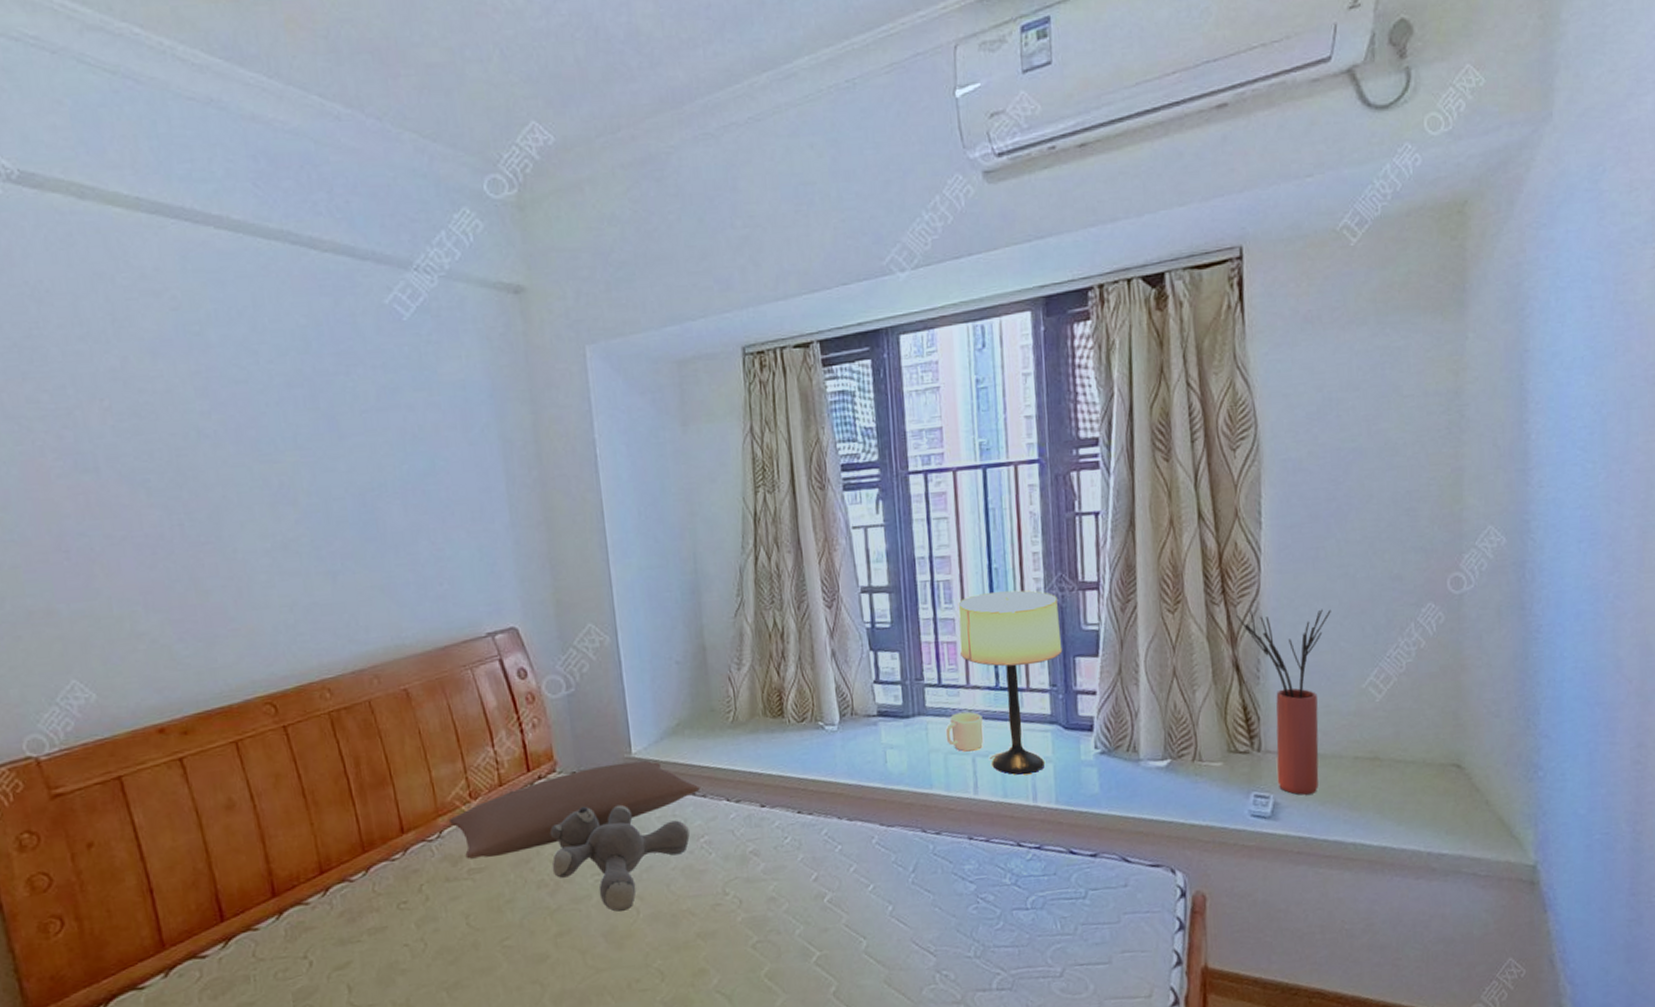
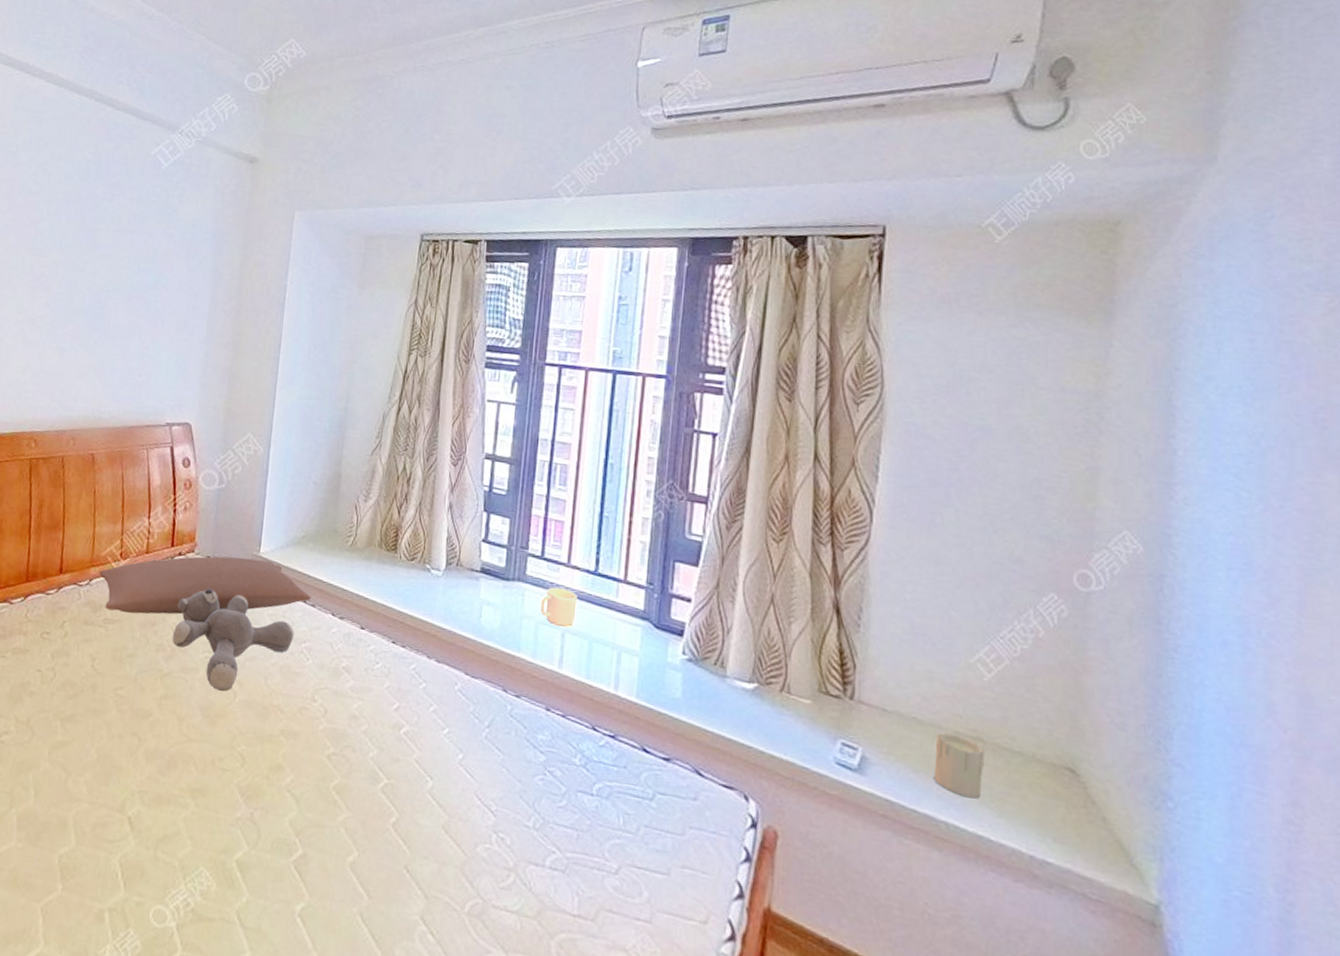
table lamp: present [958,590,1063,775] -> none [566,483,666,662]
vase: present [1236,609,1331,795] -> none [842,557,943,758]
candle: none [1338,760,1383,816] -> present [934,733,985,799]

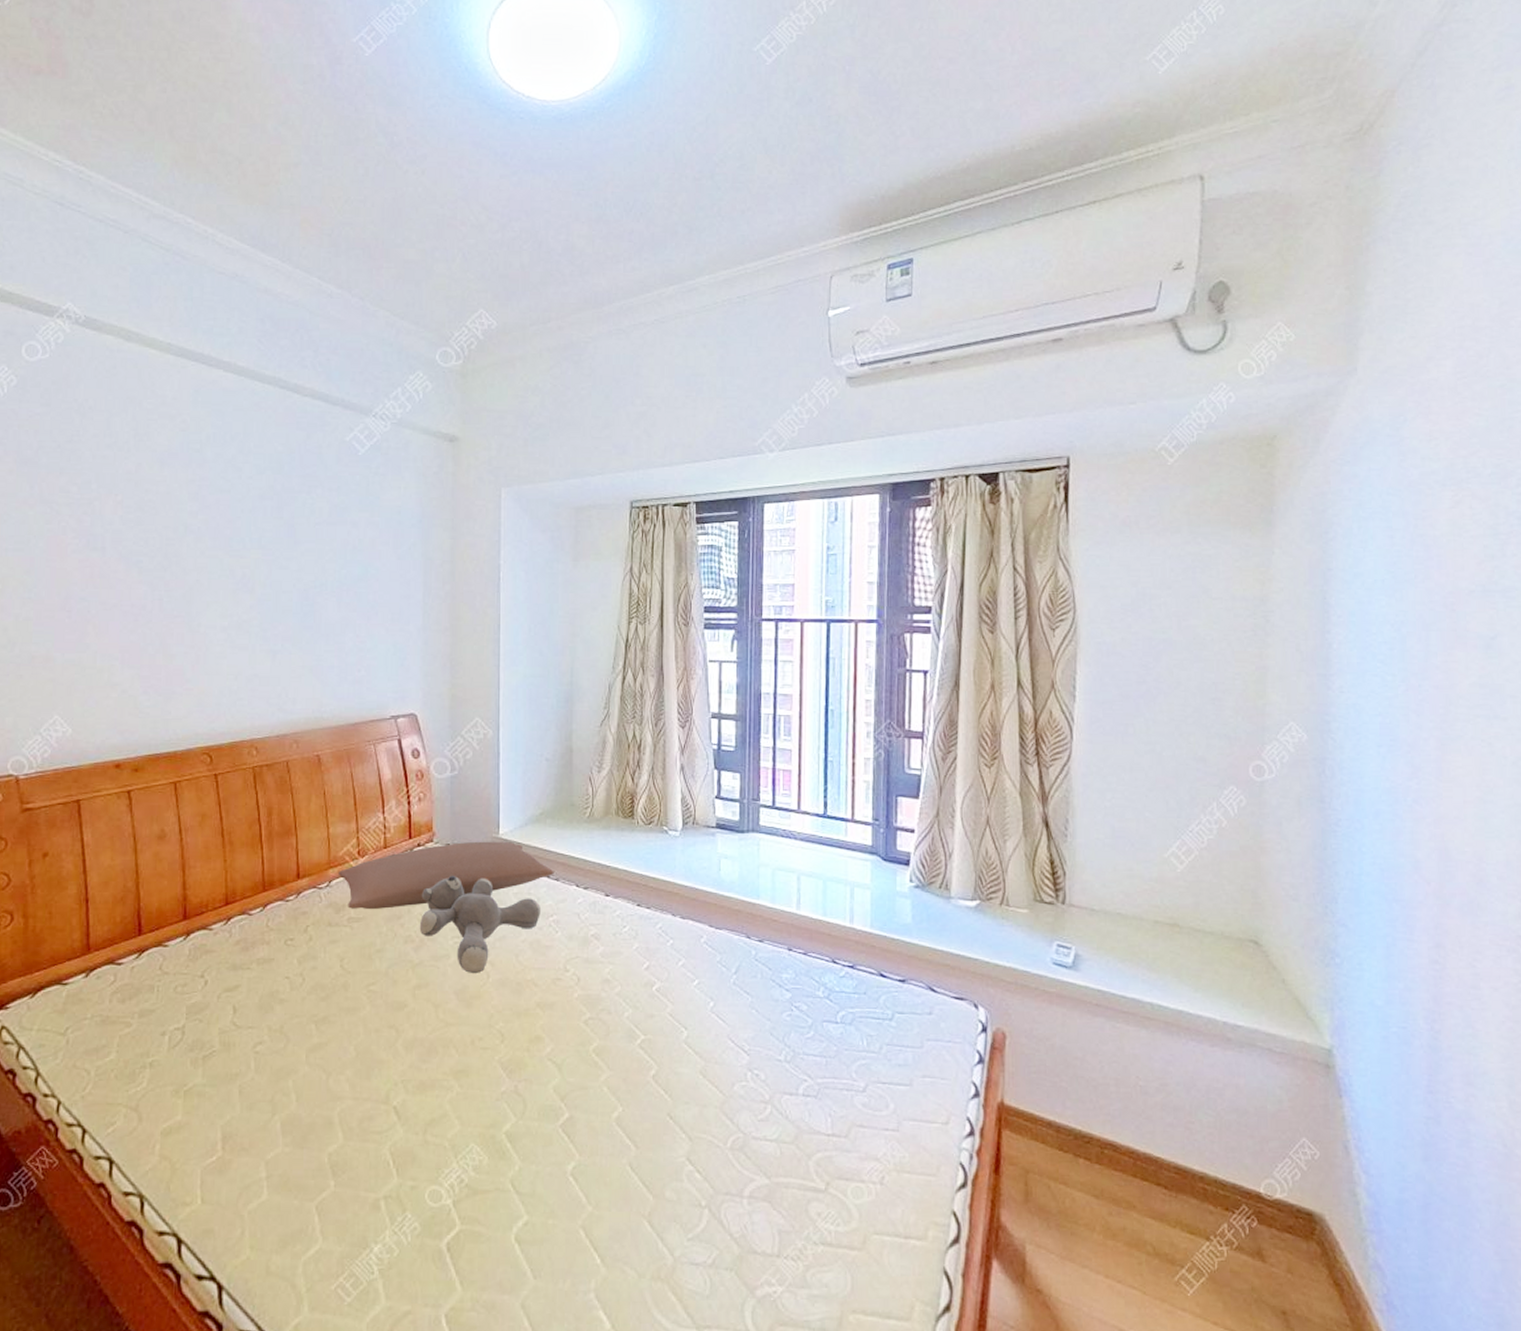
mug: present [540,587,577,627] -> none [775,833,809,870]
candle: present [934,733,985,799] -> none [1138,924,1181,979]

